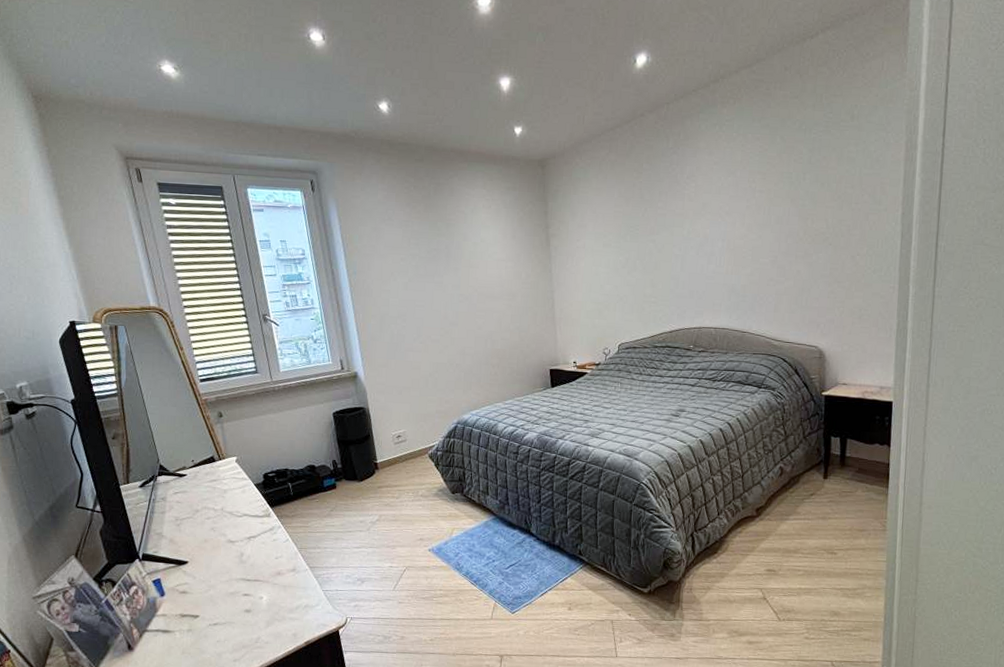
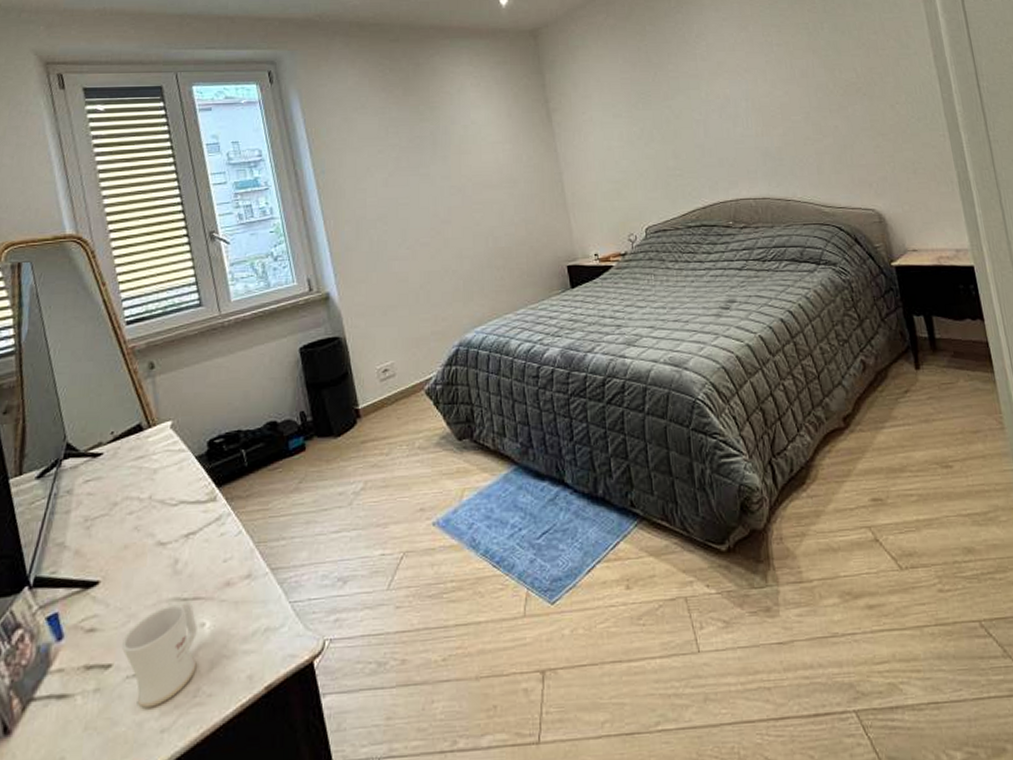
mug: none [206,582,258,645] -> present [122,602,197,708]

